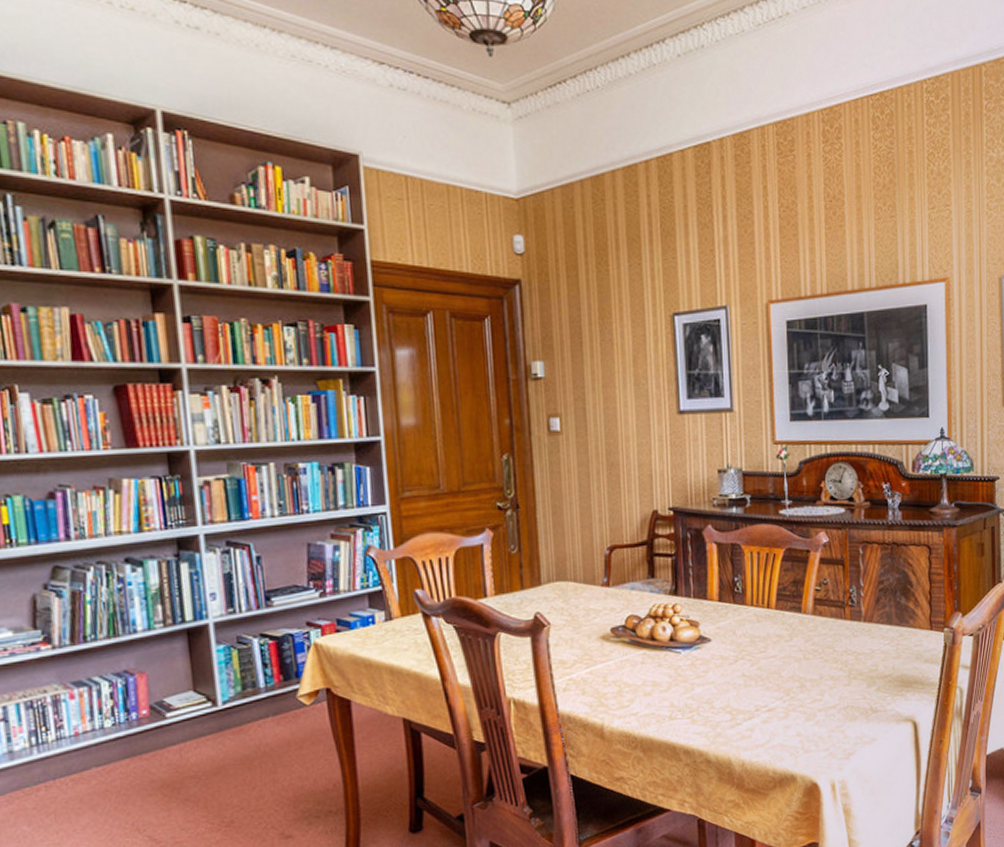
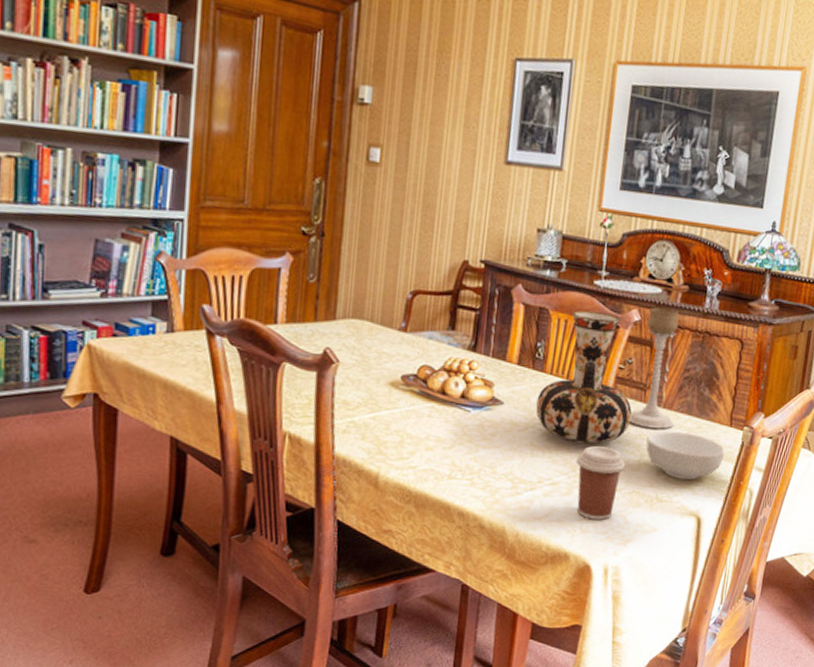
vase: none [742,540,835,668] -> present [536,311,632,445]
coffee cup: none [789,667,837,739] -> present [576,446,626,520]
candle holder: none [833,526,877,644] -> present [629,307,678,429]
cereal bowl: none [853,642,929,688] -> present [646,431,725,480]

